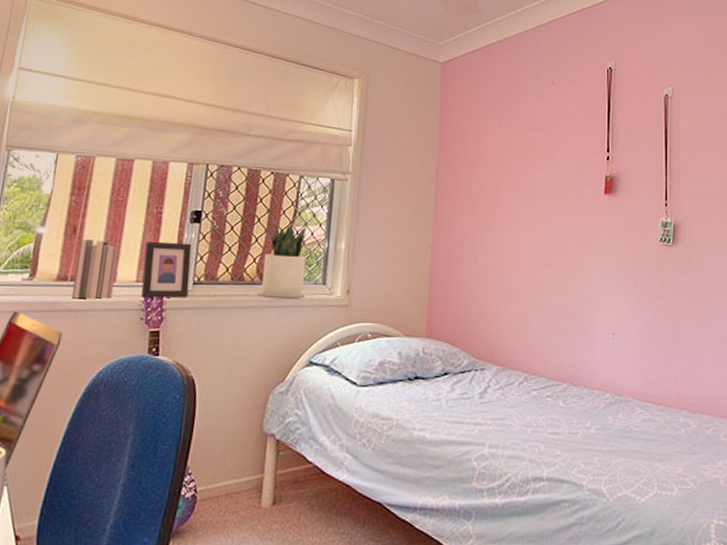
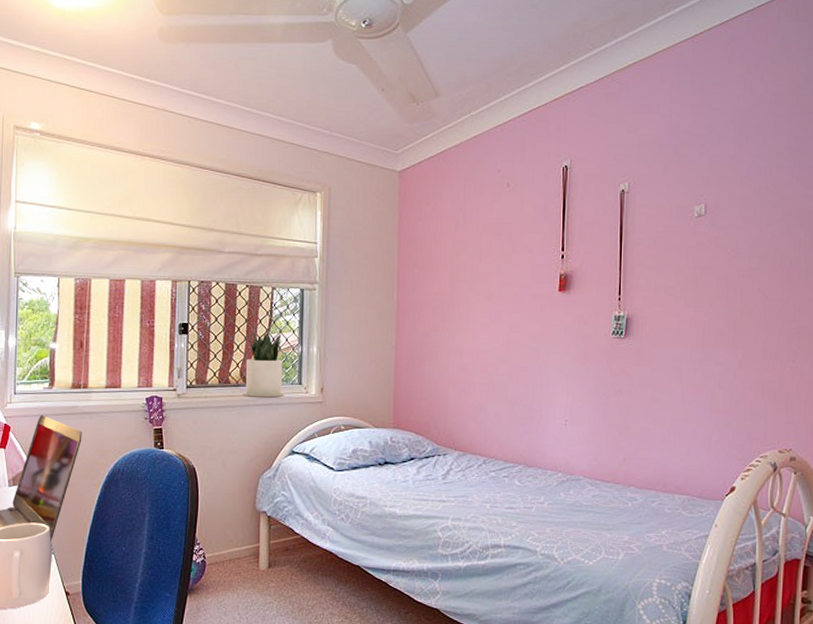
books: present [72,239,119,300] -> none [86,352,121,404]
picture frame: present [140,241,192,298] -> none [142,351,183,401]

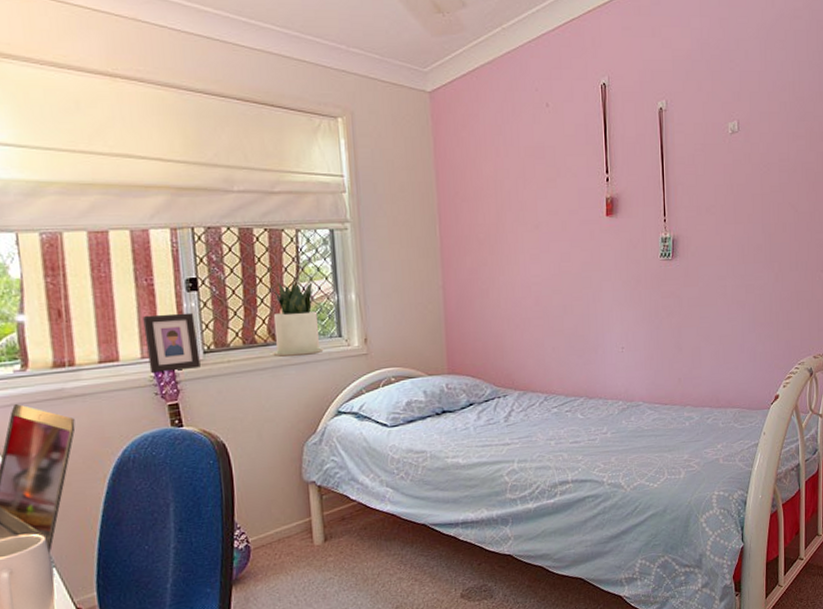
picture frame: none [142,351,183,401] -> present [143,312,200,374]

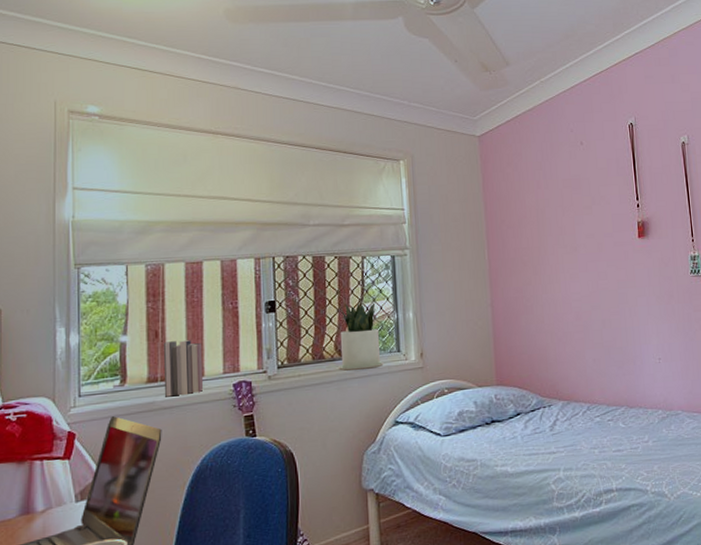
books: none [68,320,120,384] -> present [163,340,204,397]
picture frame: present [143,312,200,374] -> none [227,331,274,388]

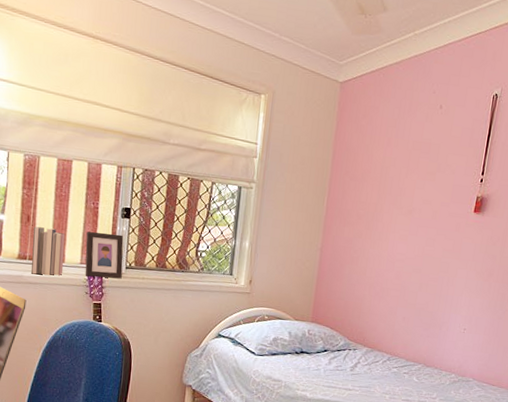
picture frame: none [227,331,274,388] -> present [85,231,124,279]
planter: present [337,302,384,372] -> none [176,222,218,286]

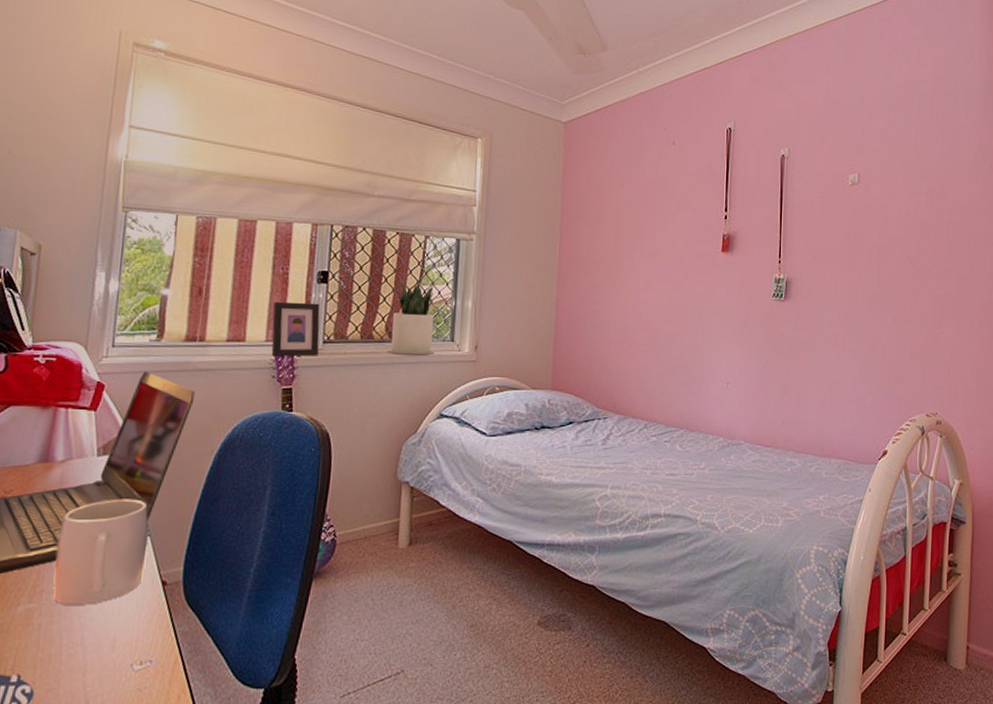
books: present [31,226,65,276] -> none [202,300,246,360]
planter: none [176,222,218,286] -> present [386,283,435,357]

